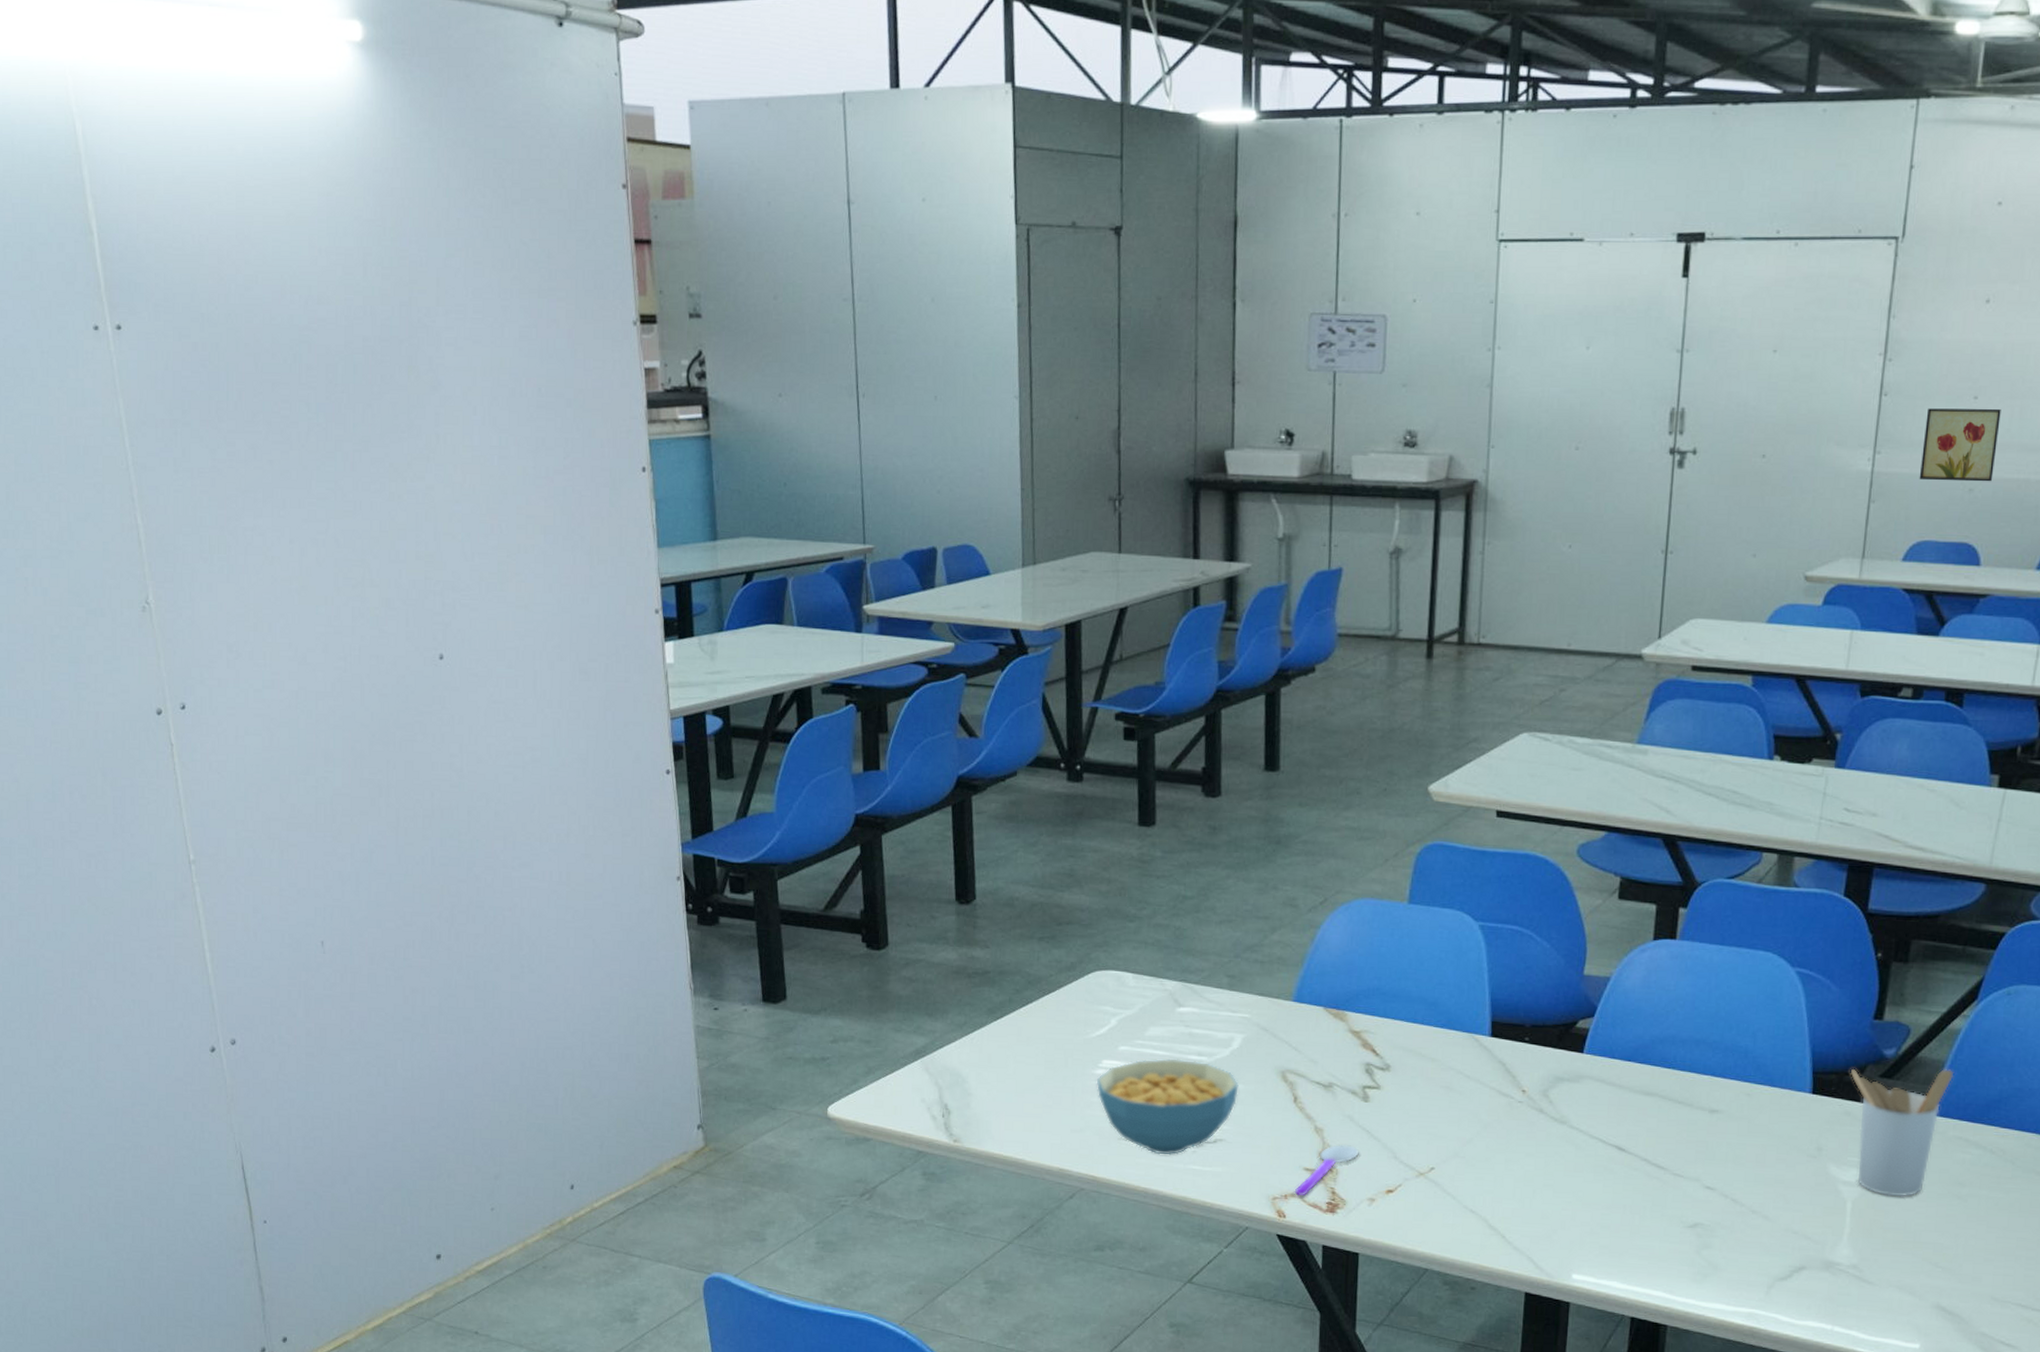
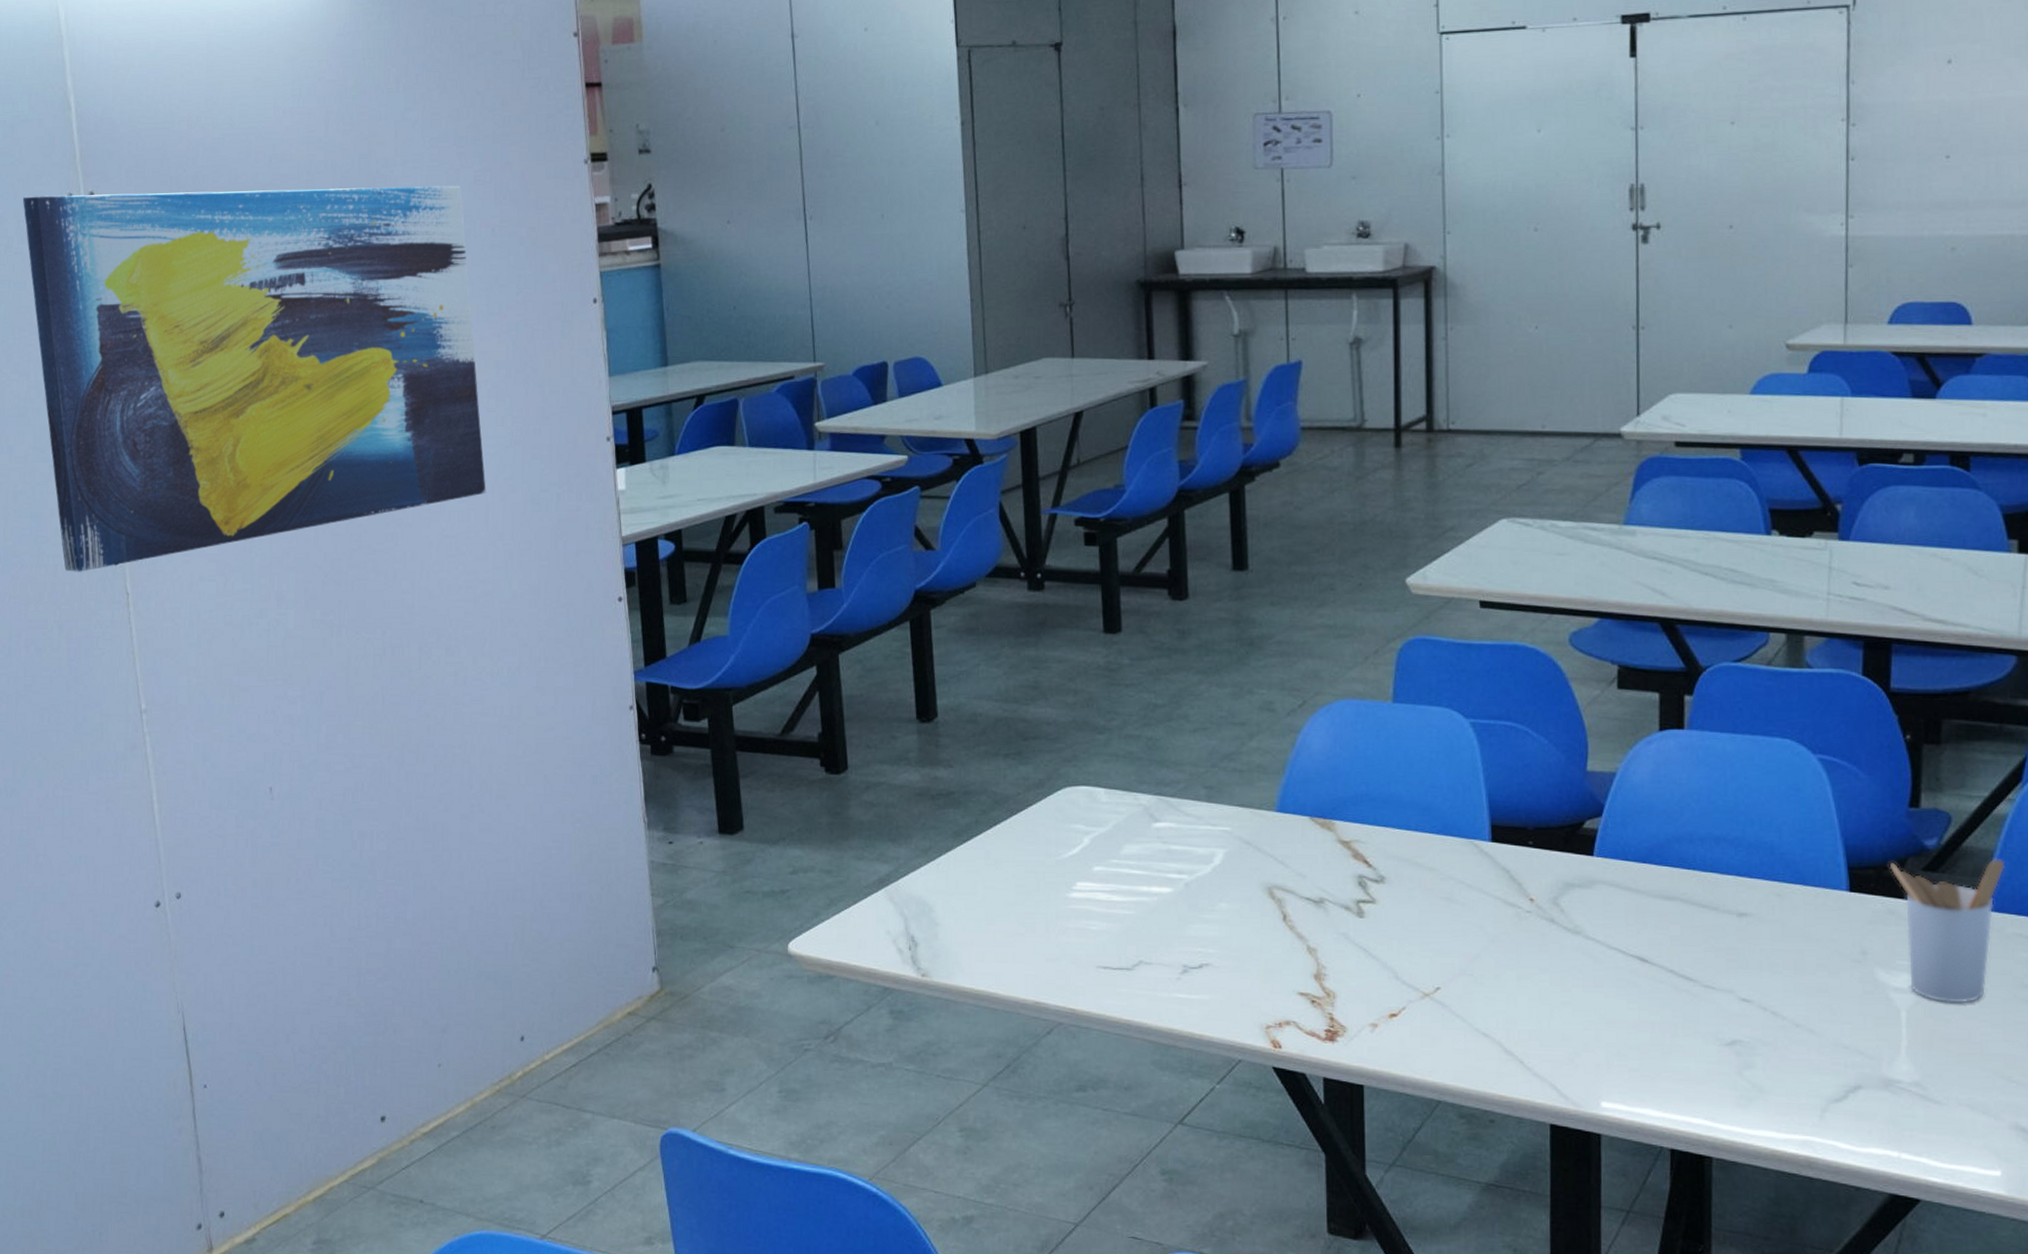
wall art: none [46,326,534,720] -> present [23,185,486,572]
cereal bowl: present [1096,1058,1239,1155] -> none [1070,878,1223,983]
spoon: present [1294,1144,1359,1196] -> none [1289,965,1357,1024]
wall art: present [1919,408,2001,482] -> none [1896,166,1977,242]

